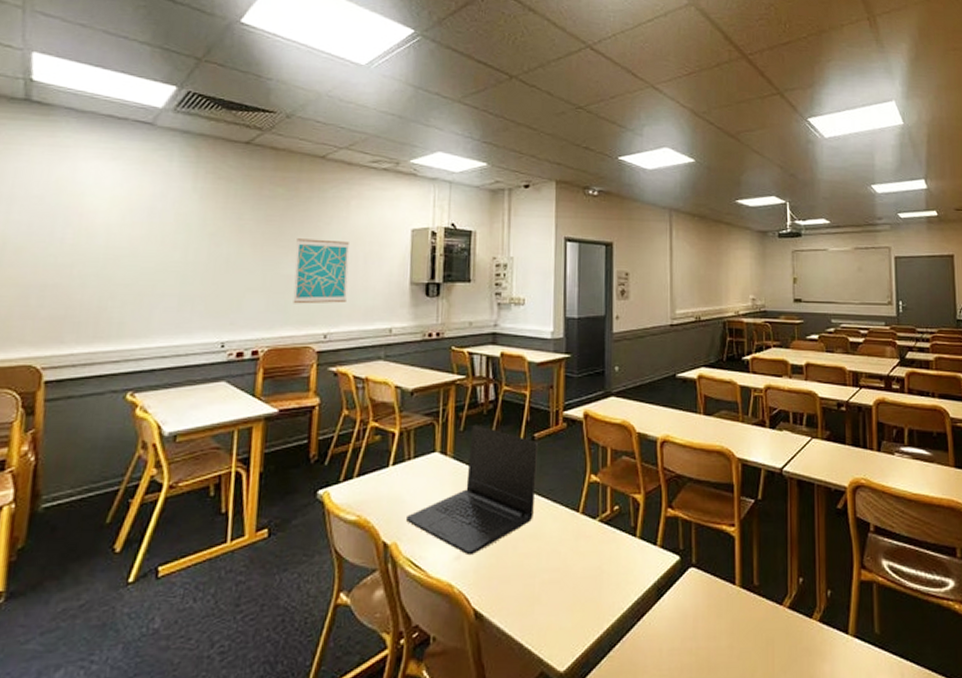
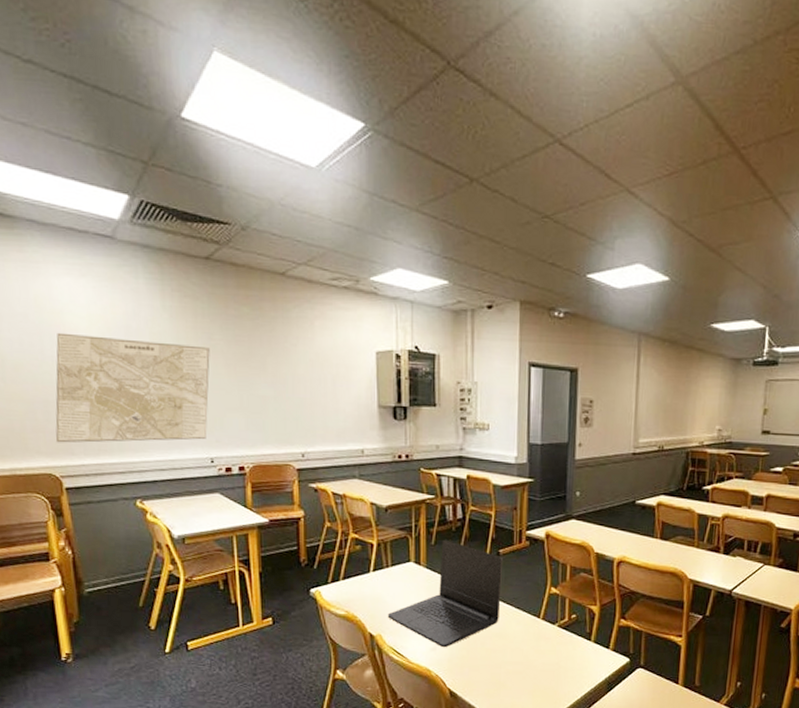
map: none [45,214,237,331] -> present [55,332,210,443]
wall art: present [293,238,350,304] -> none [267,359,319,424]

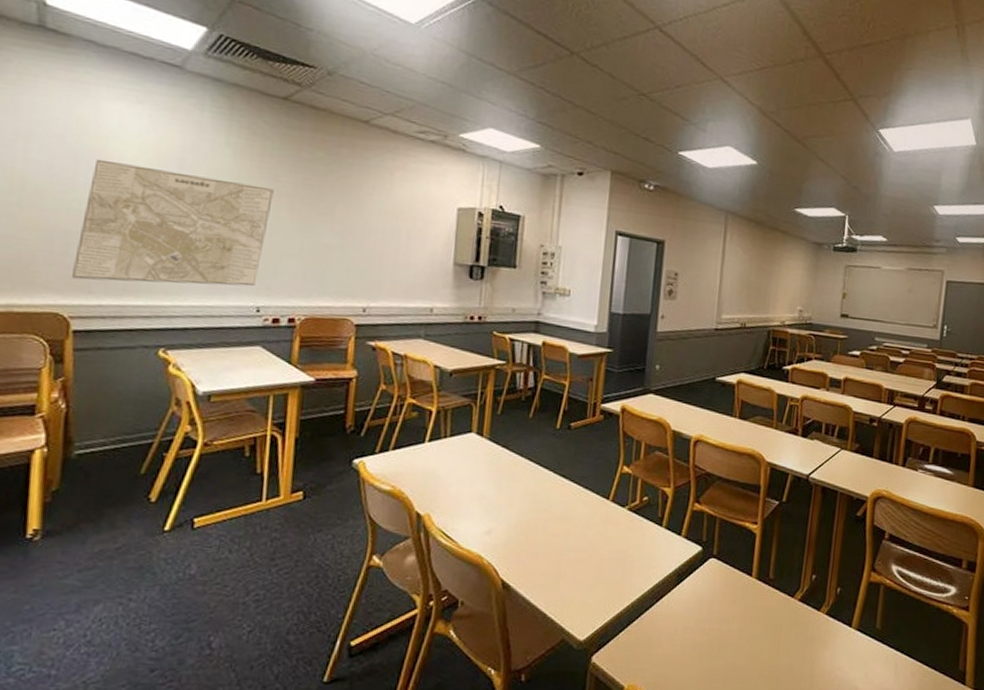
laptop: present [387,539,504,648] -> none [439,409,575,531]

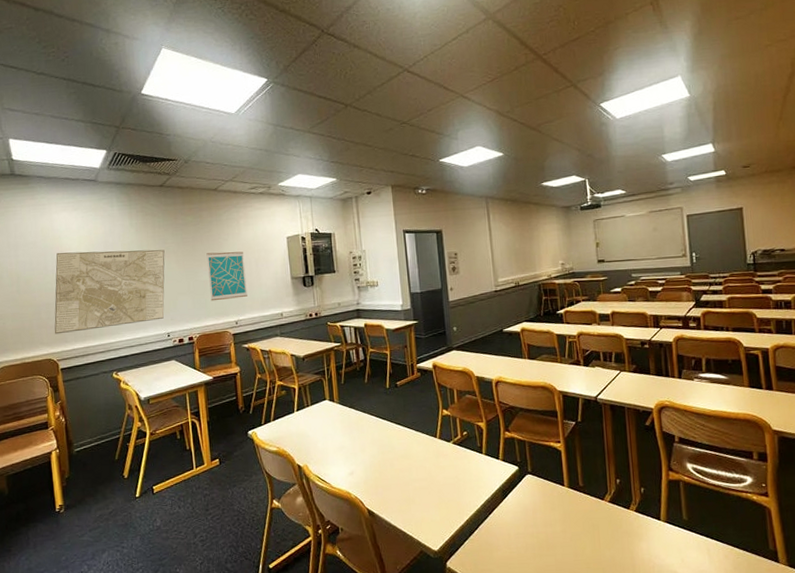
wall art: none [331,206,392,278] -> present [206,251,247,301]

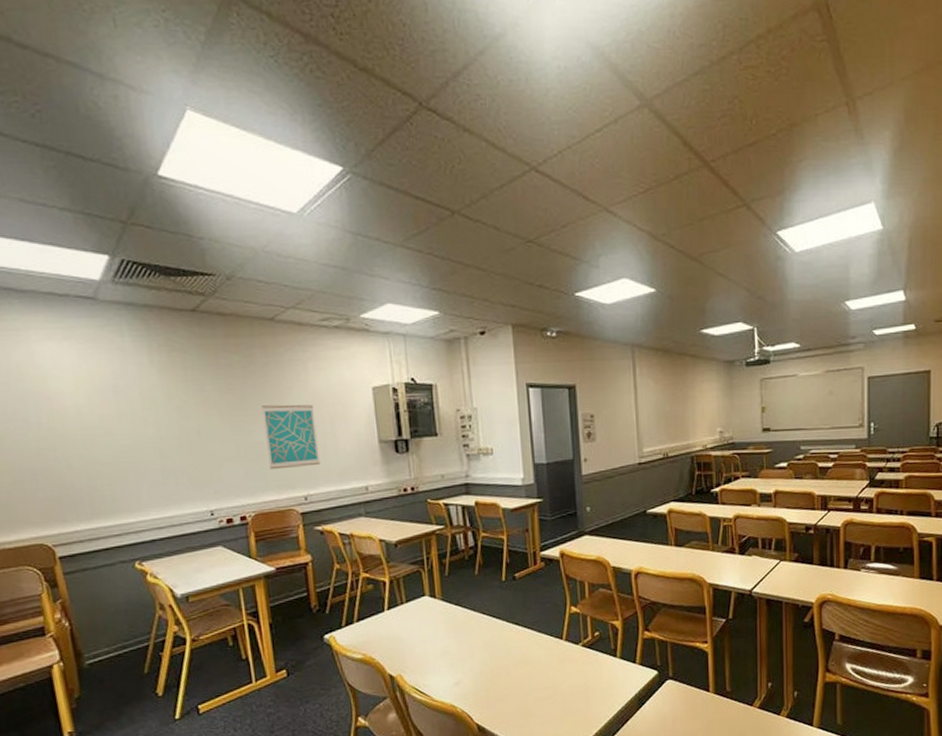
map: present [54,249,165,335] -> none [41,398,205,511]

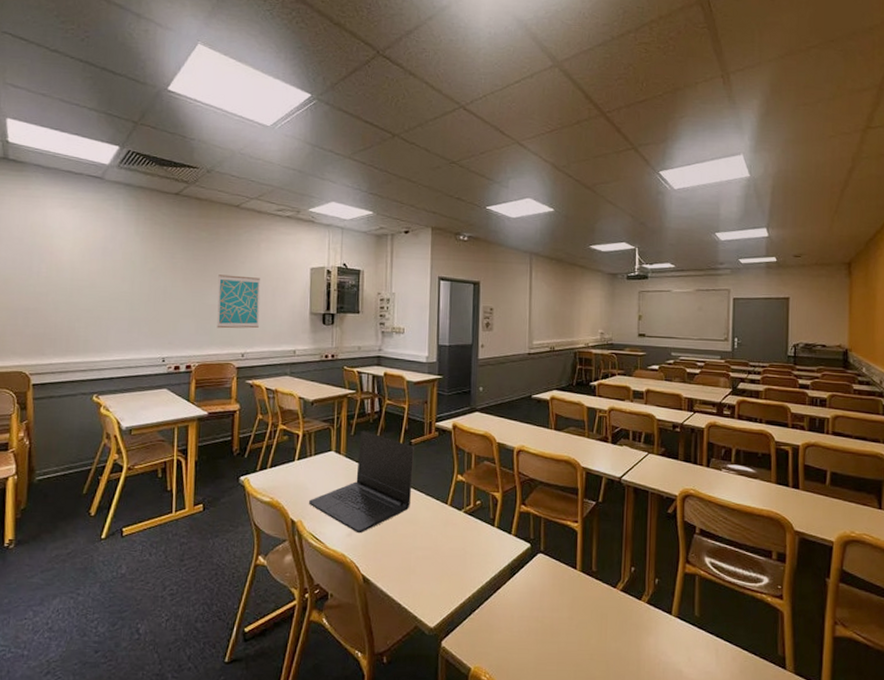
laptop: none [406,569,521,681] -> present [308,430,415,534]

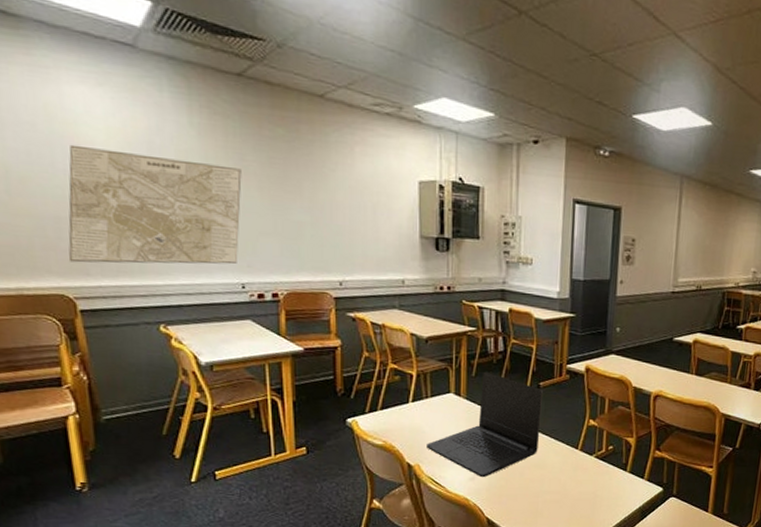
map: none [30,252,171,345] -> present [68,144,242,264]
wall art: present [216,274,261,329] -> none [303,184,358,253]

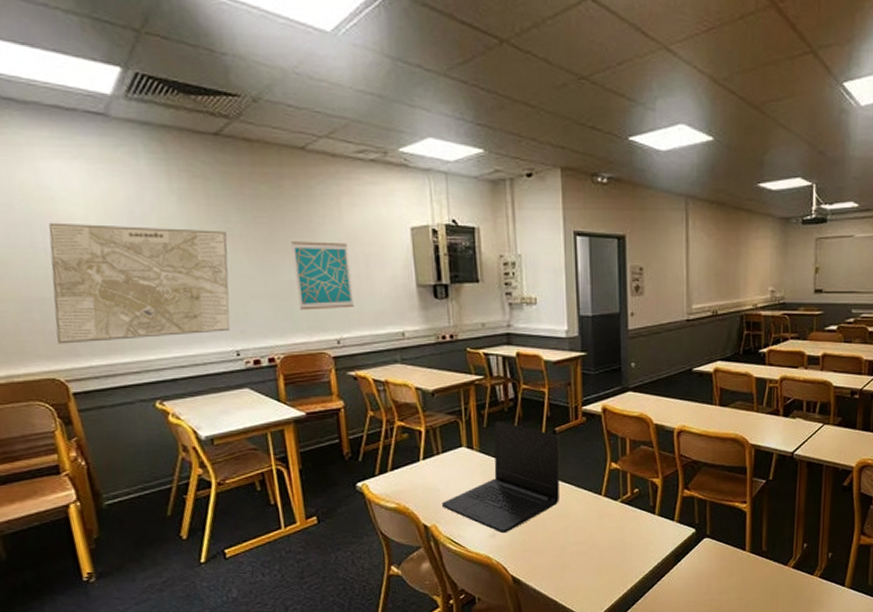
wall art: none [303,184,358,253] -> present [291,241,354,311]

